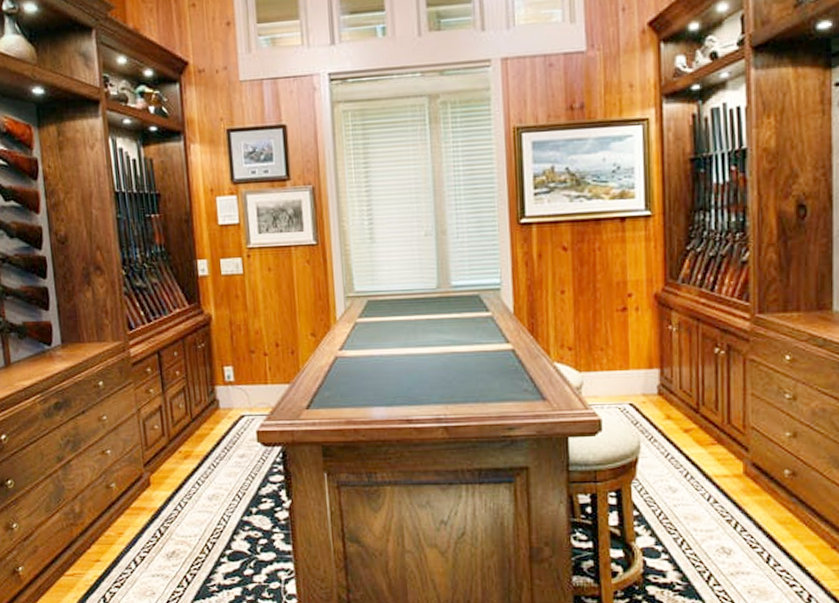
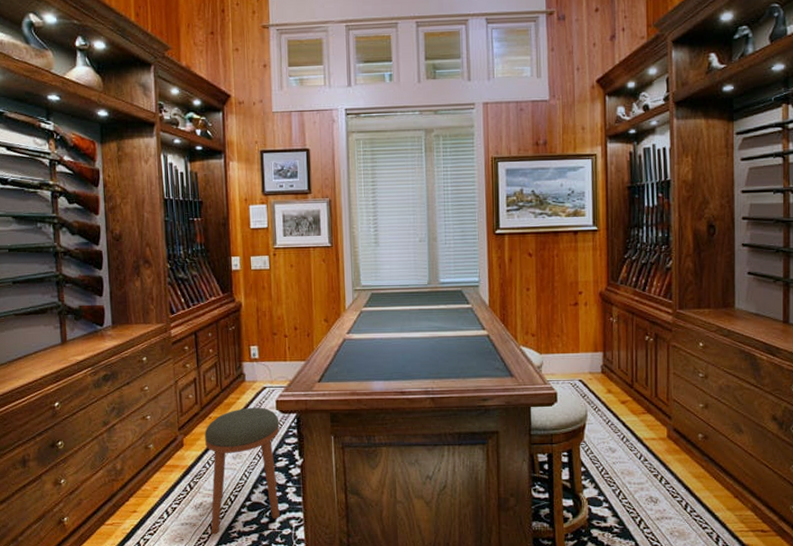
stool: none [174,439,266,588] -> present [205,407,280,535]

